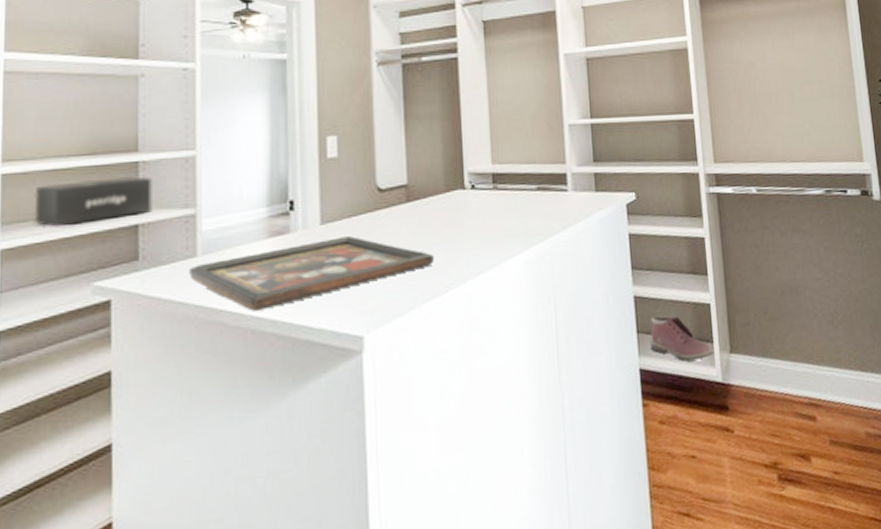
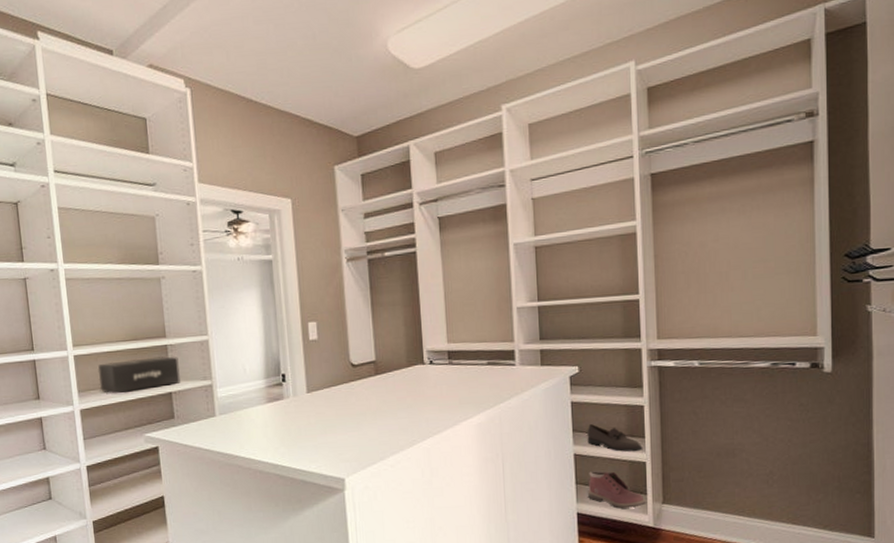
decorative tray: present [189,236,434,311] -> none [211,402,399,457]
loafer: none [647,260,706,292] -> present [587,424,643,452]

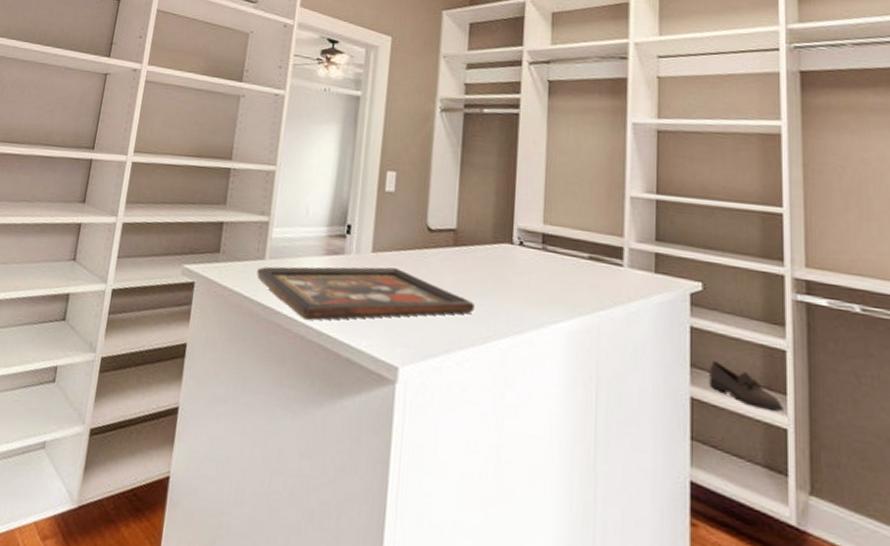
box: present [97,356,181,394] -> none [149,176,239,214]
decorative tray: none [211,402,399,457] -> present [257,266,474,321]
boot: present [588,470,647,509] -> none [707,426,788,492]

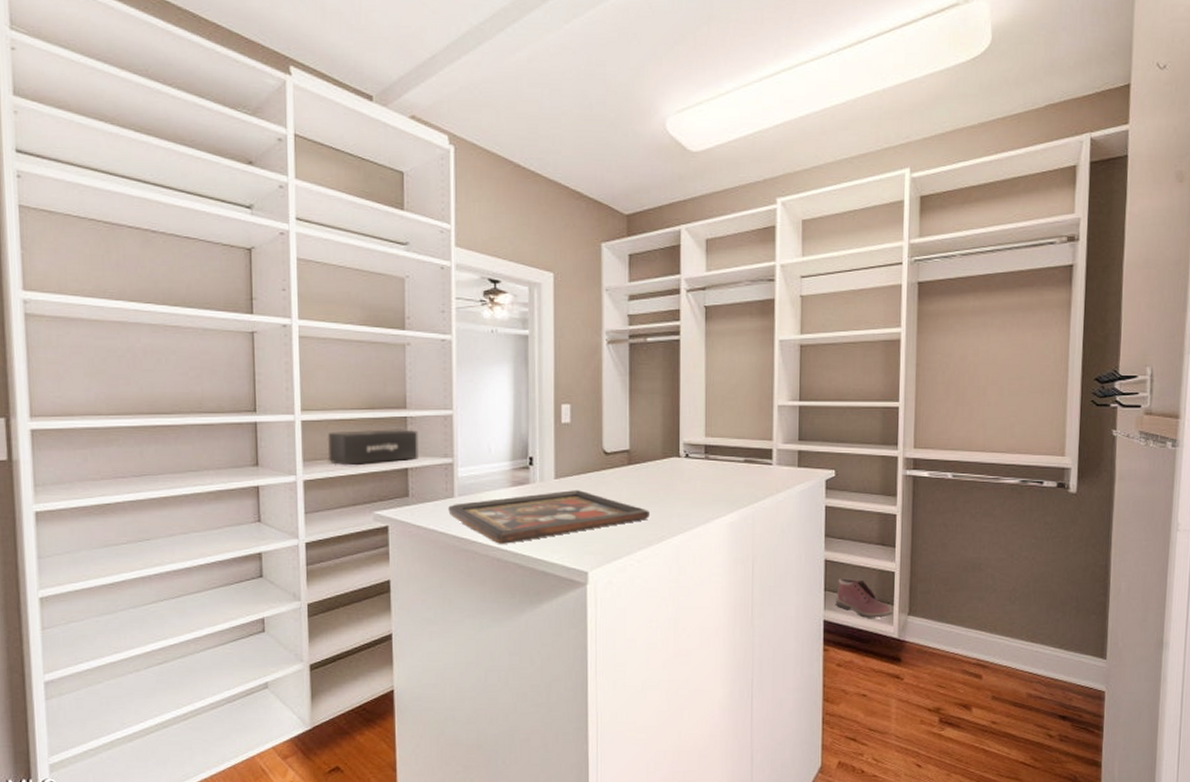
box: none [149,176,239,214] -> present [327,429,418,466]
boot: none [707,426,788,492] -> present [836,578,894,618]
loafer: present [709,361,784,412] -> none [839,530,893,560]

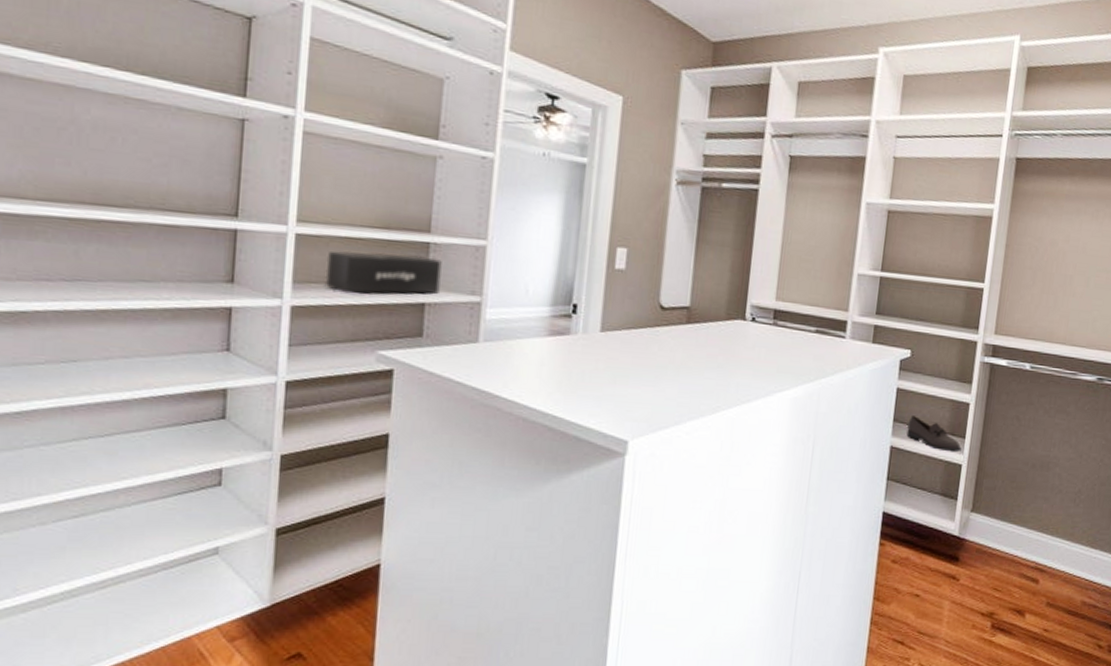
decorative tray: present [448,490,649,544] -> none [469,346,705,402]
boot: present [836,578,894,618] -> none [897,468,956,513]
loafer: none [839,530,893,560] -> present [906,416,962,452]

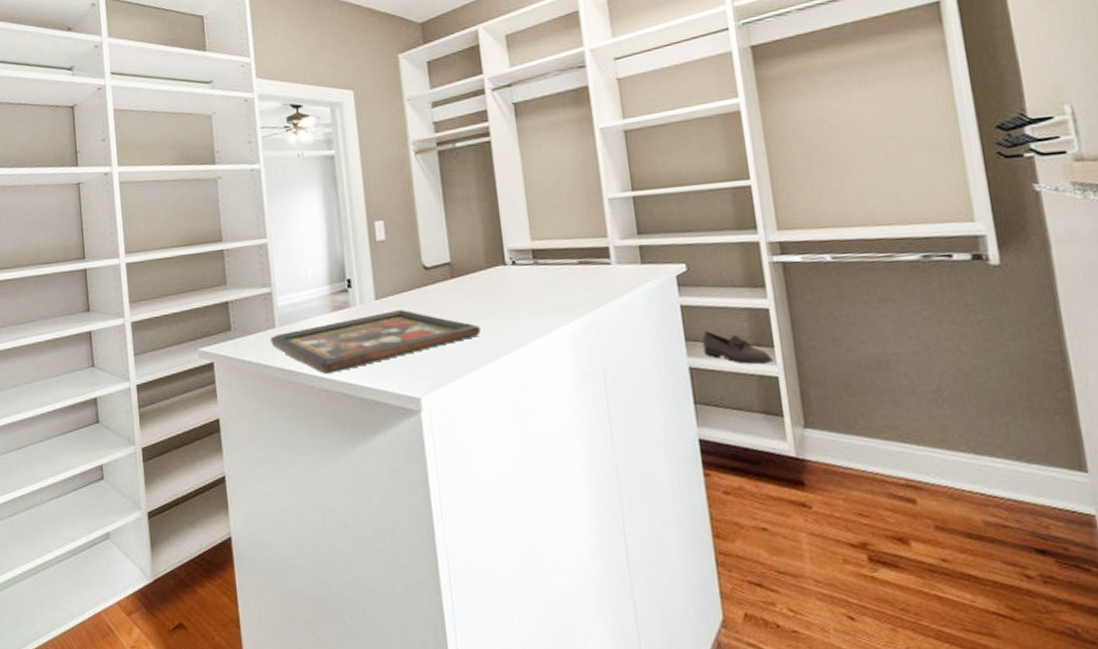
box: present [324,250,442,295] -> none [150,261,238,305]
decorative tray: none [469,346,705,402] -> present [270,310,481,374]

